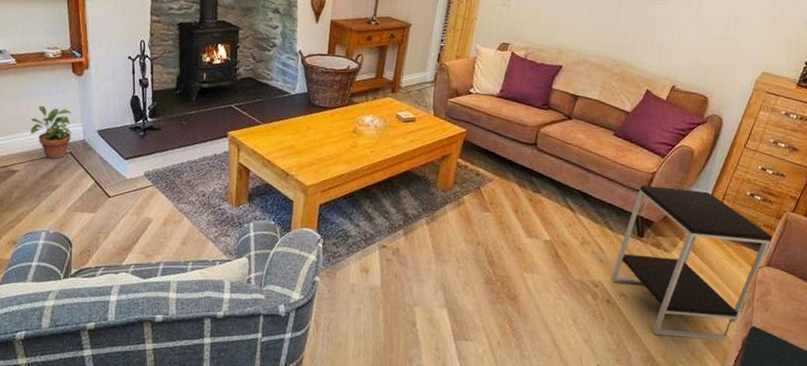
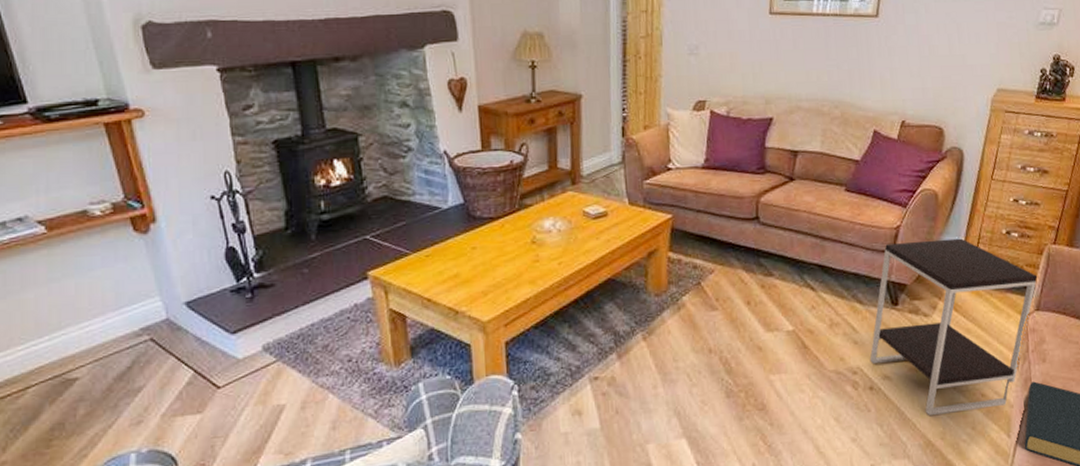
potted plant: present [30,105,73,159] -> none [83,282,150,353]

